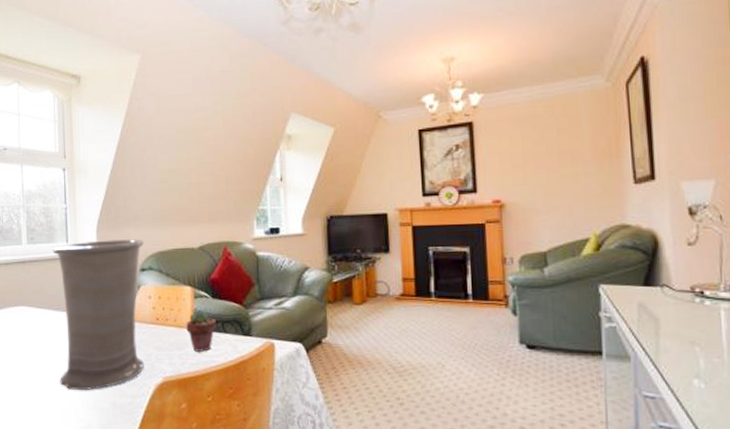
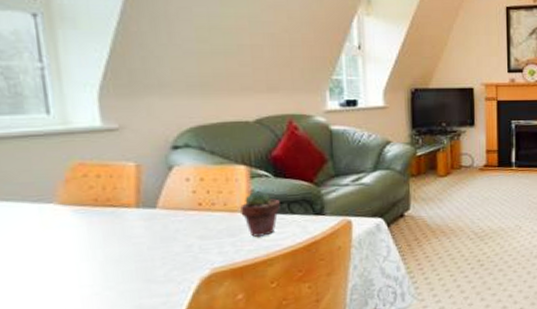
vase: present [53,239,145,391] -> none [22,110,184,299]

